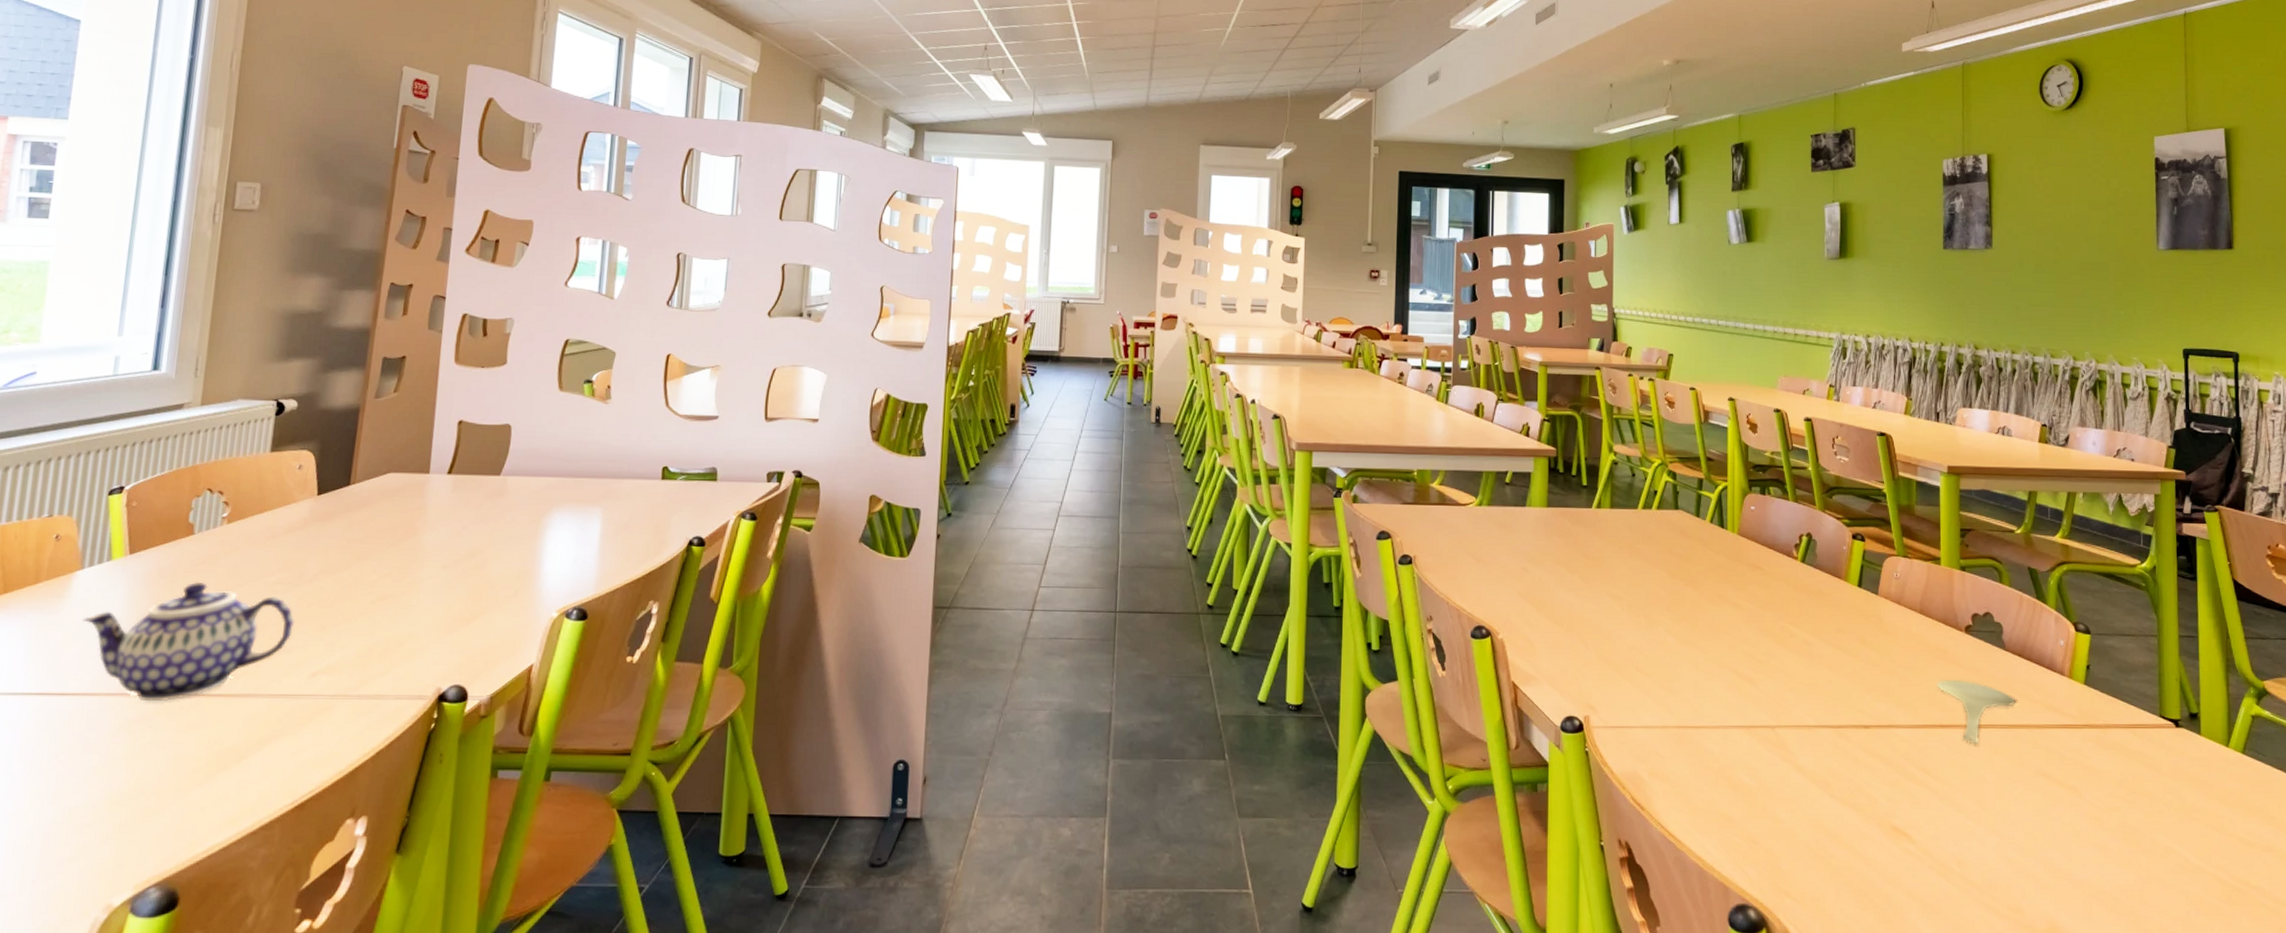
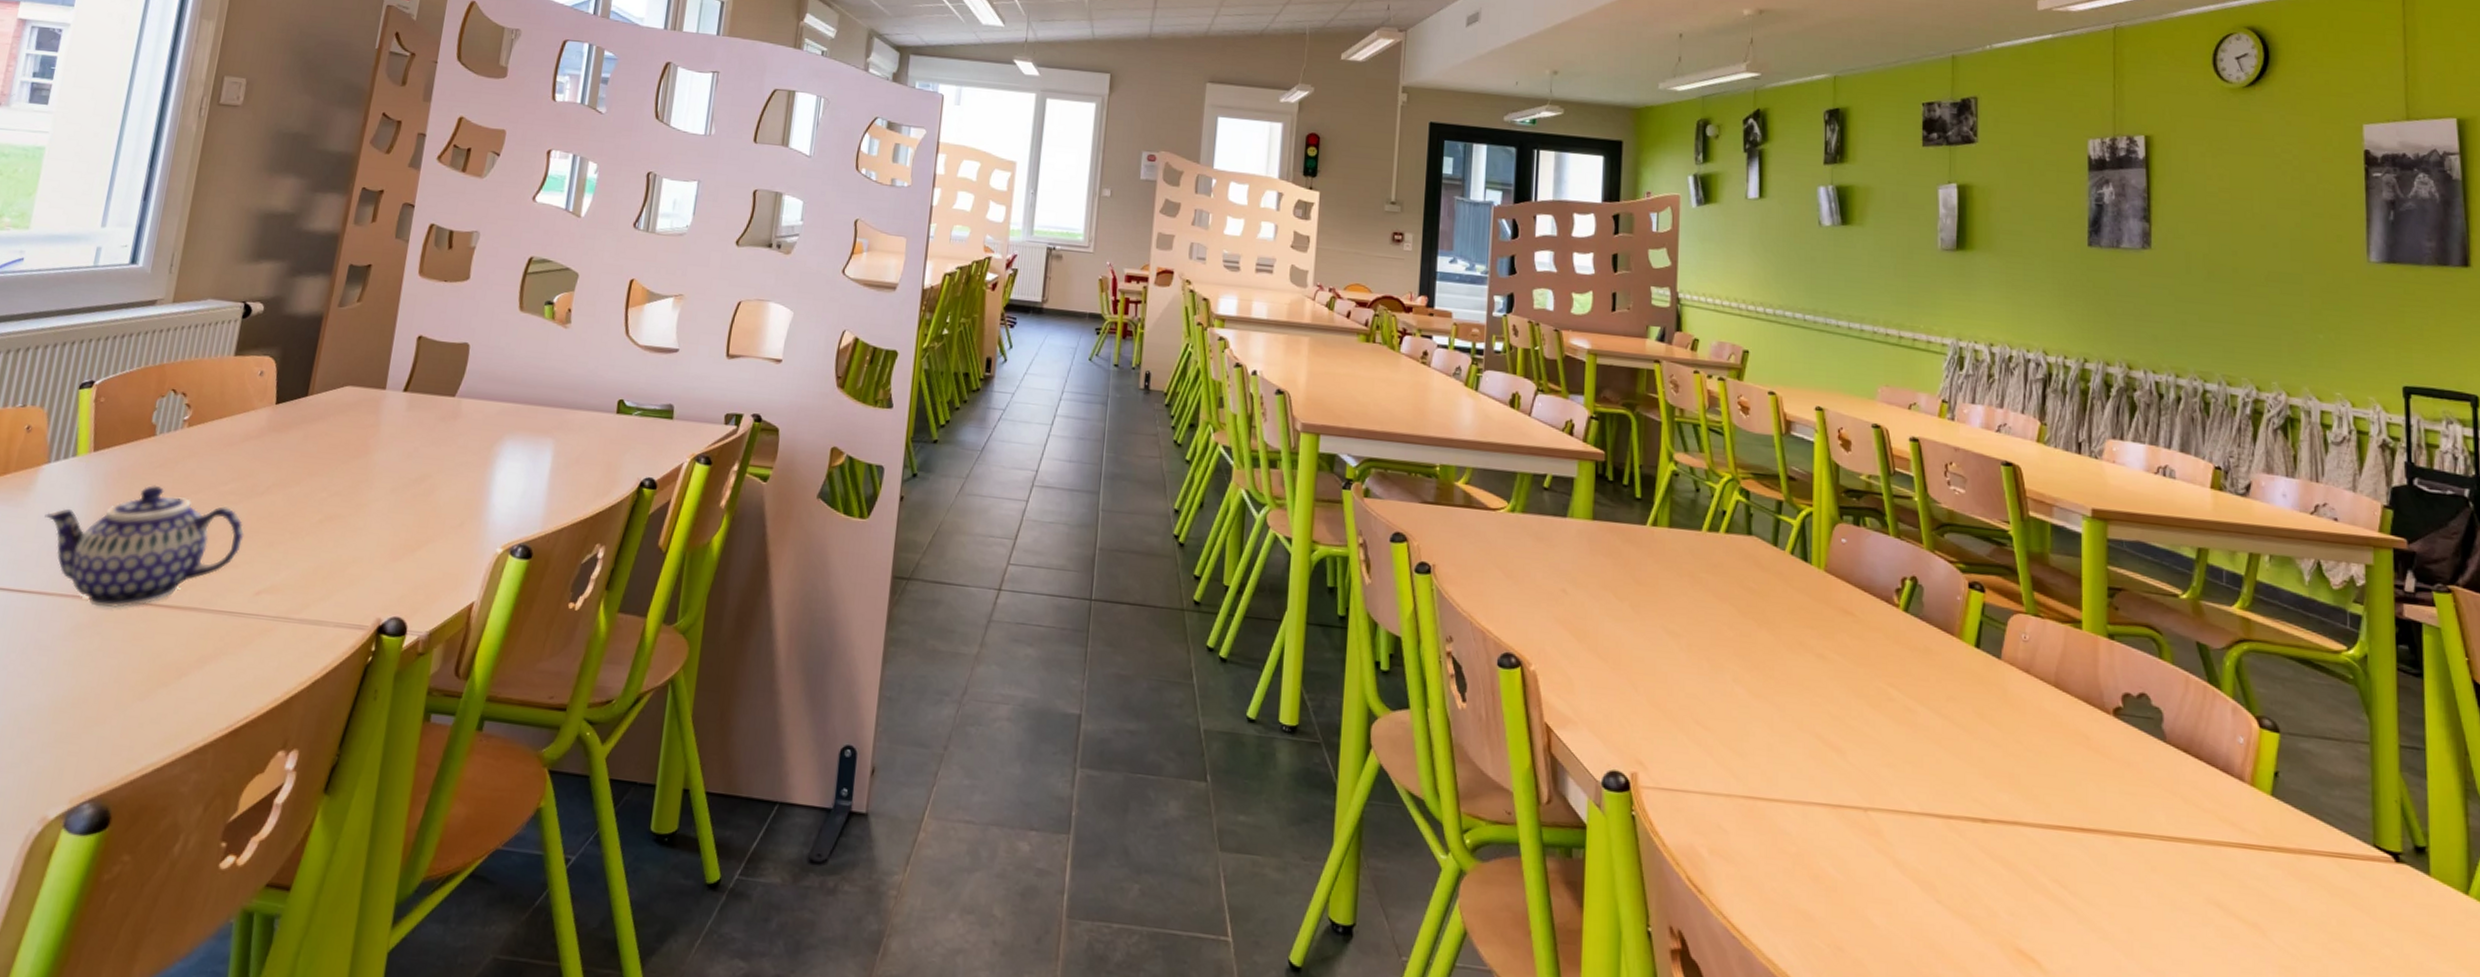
spoon: present [1936,679,2016,745] -> none [2075,772,2180,858]

